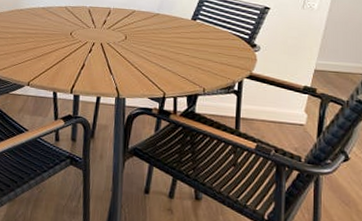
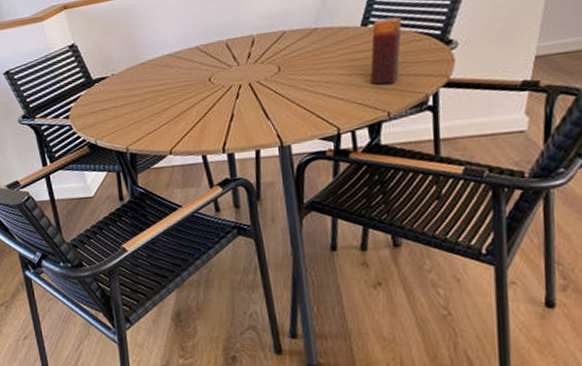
candle: none [193,18,222,67] -> present [370,16,402,85]

